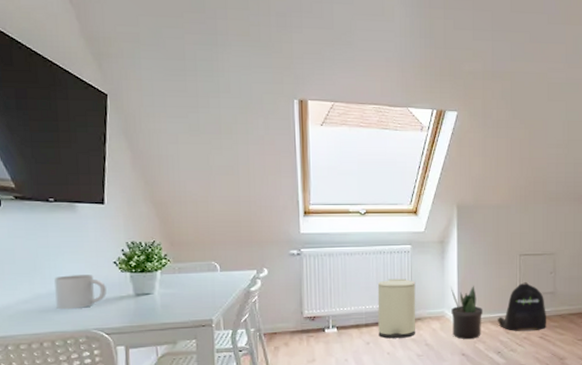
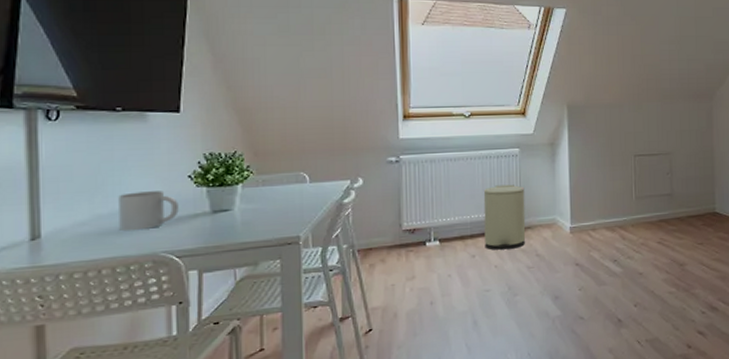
planter: present [451,286,483,339] -> none [563,190,598,248]
backpack: present [497,282,547,332] -> none [612,184,665,238]

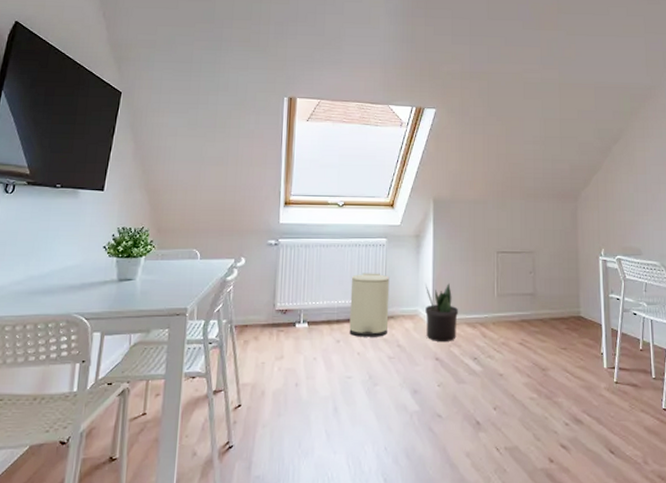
mug: present [118,191,179,232] -> none [45,258,93,293]
planter: none [563,190,598,248] -> present [425,283,459,341]

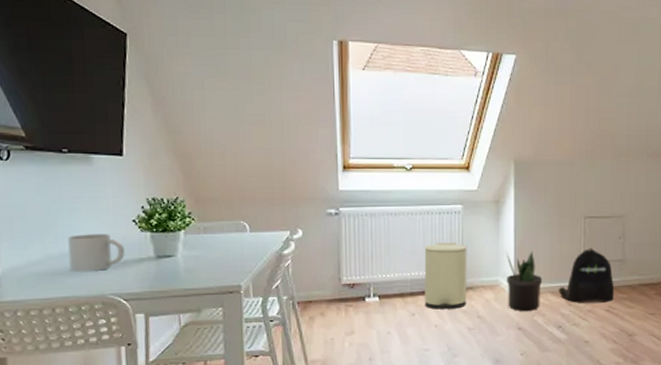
mug: none [45,258,93,293] -> present [68,234,125,273]
backpack: none [473,282,527,337] -> present [558,248,615,304]

